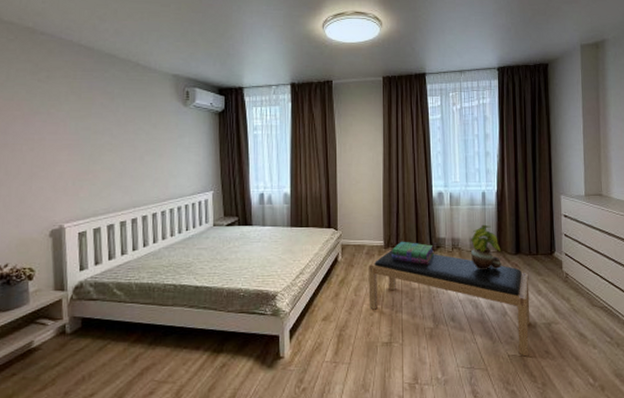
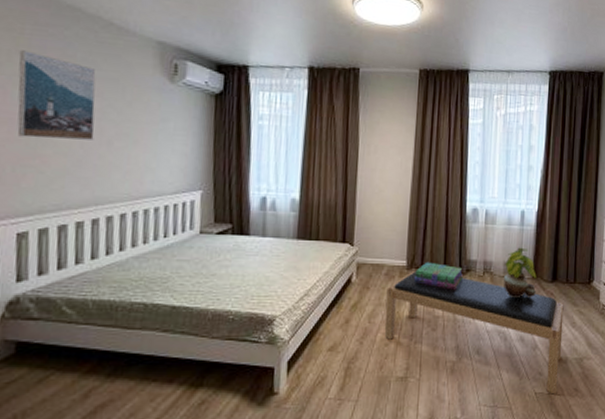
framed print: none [73,91,130,158] -> present [17,50,96,140]

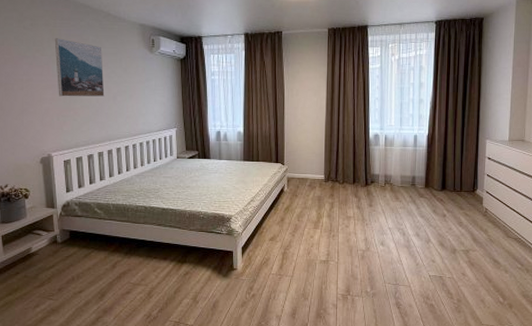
bench: present [384,270,564,395] -> none [310,182,452,277]
stack of books: present [413,262,464,290] -> none [330,176,369,197]
potted plant: present [504,247,537,299] -> none [401,163,428,203]

